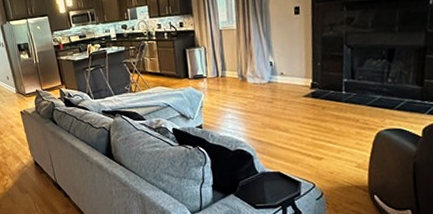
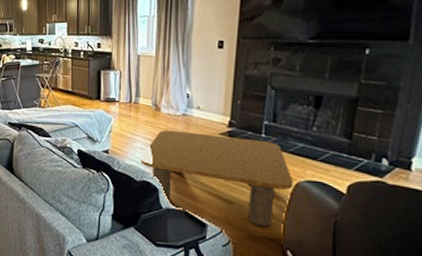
coffee table: none [233,97,375,177] -> present [140,130,293,227]

